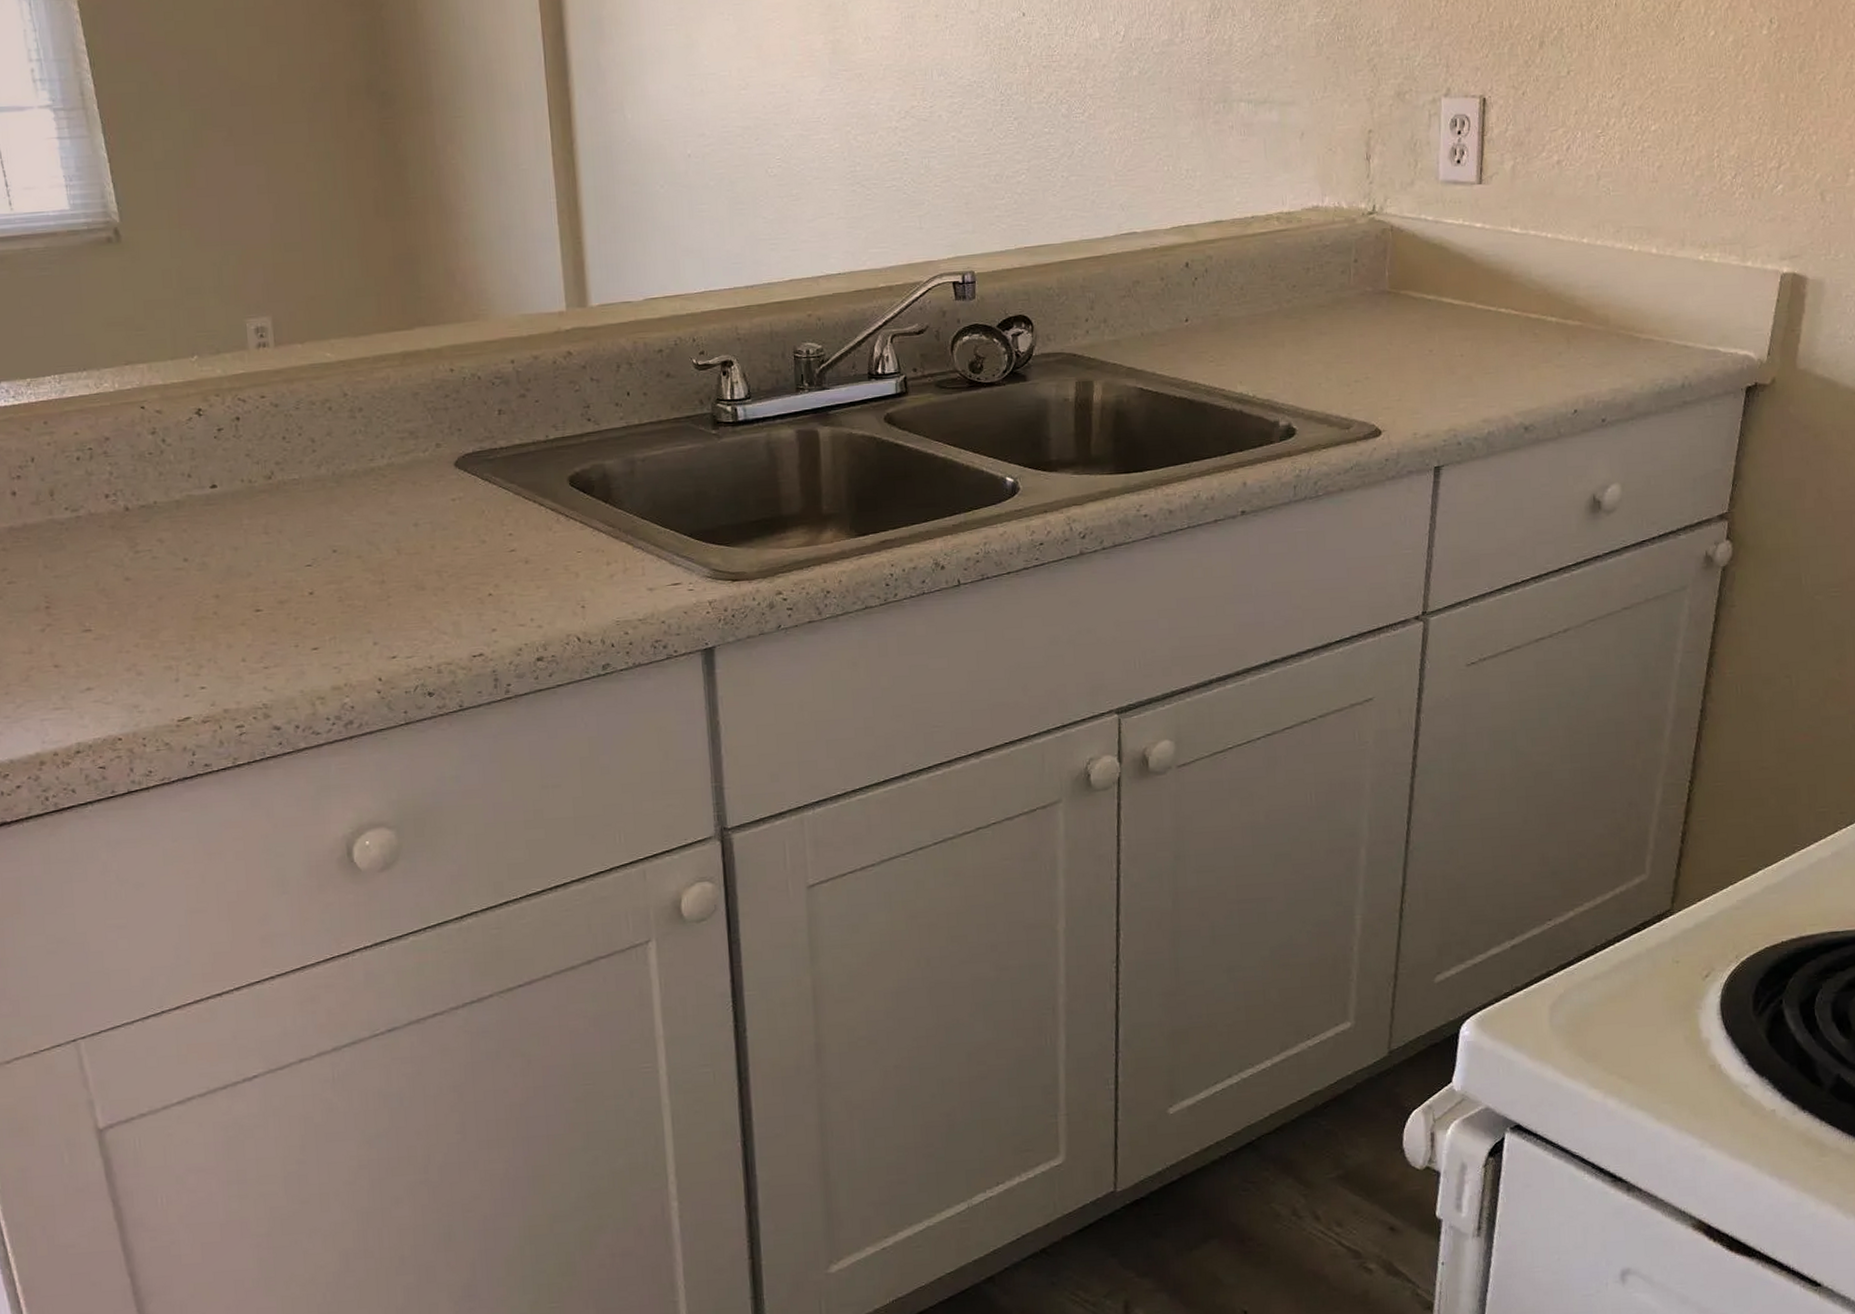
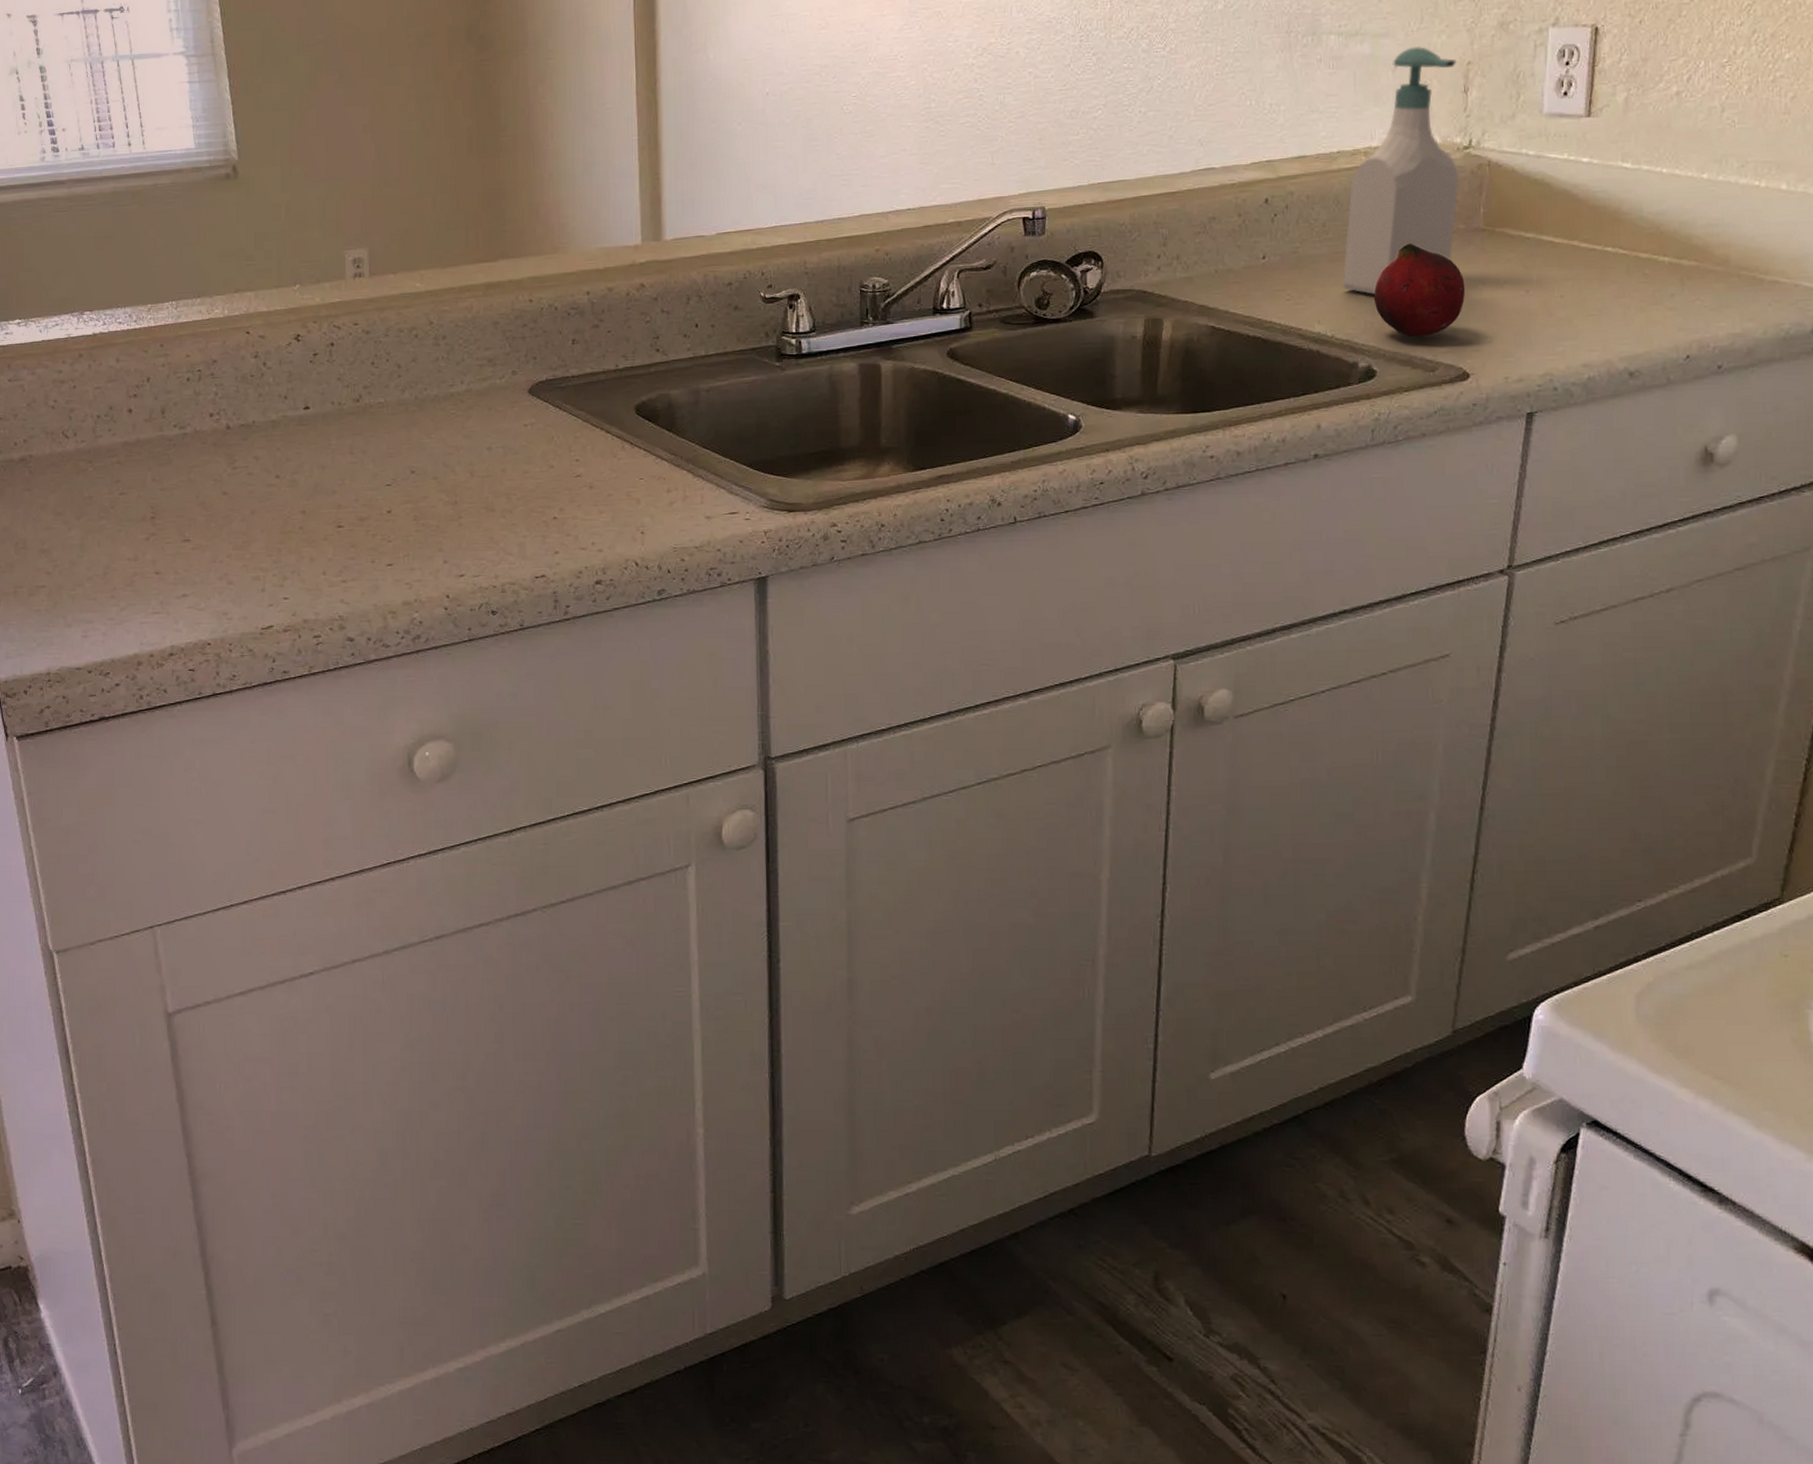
soap bottle: none [1261,114,1366,355] -> present [1343,46,1460,295]
fruit: none [1290,305,1375,396] -> present [1373,243,1466,337]

